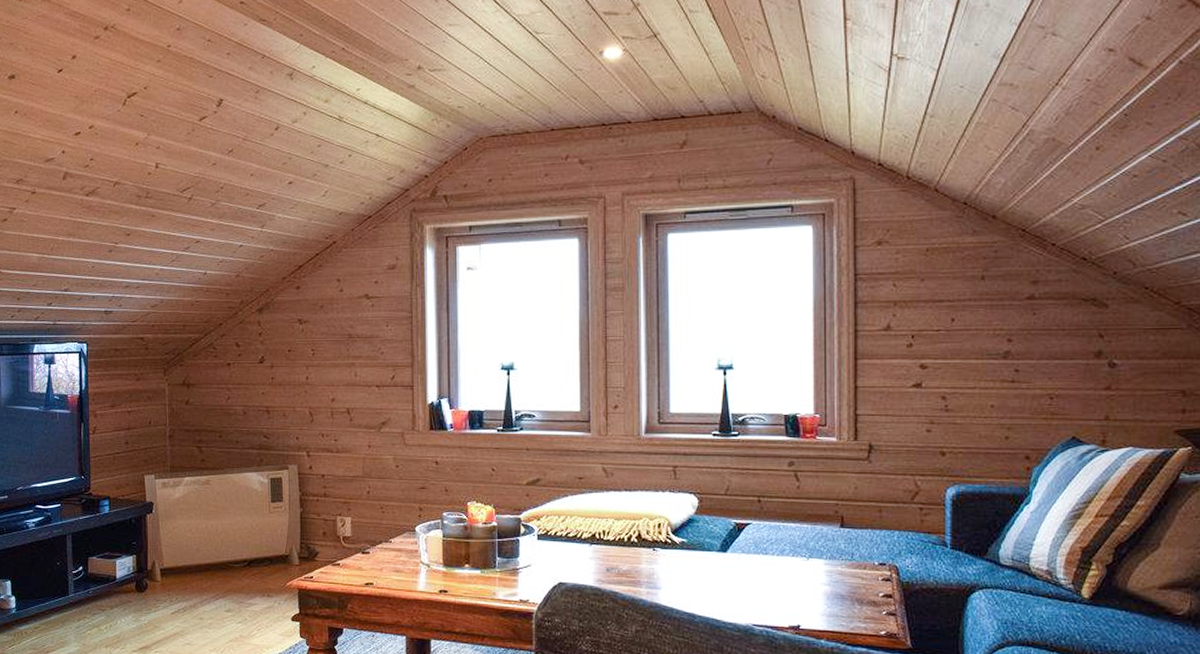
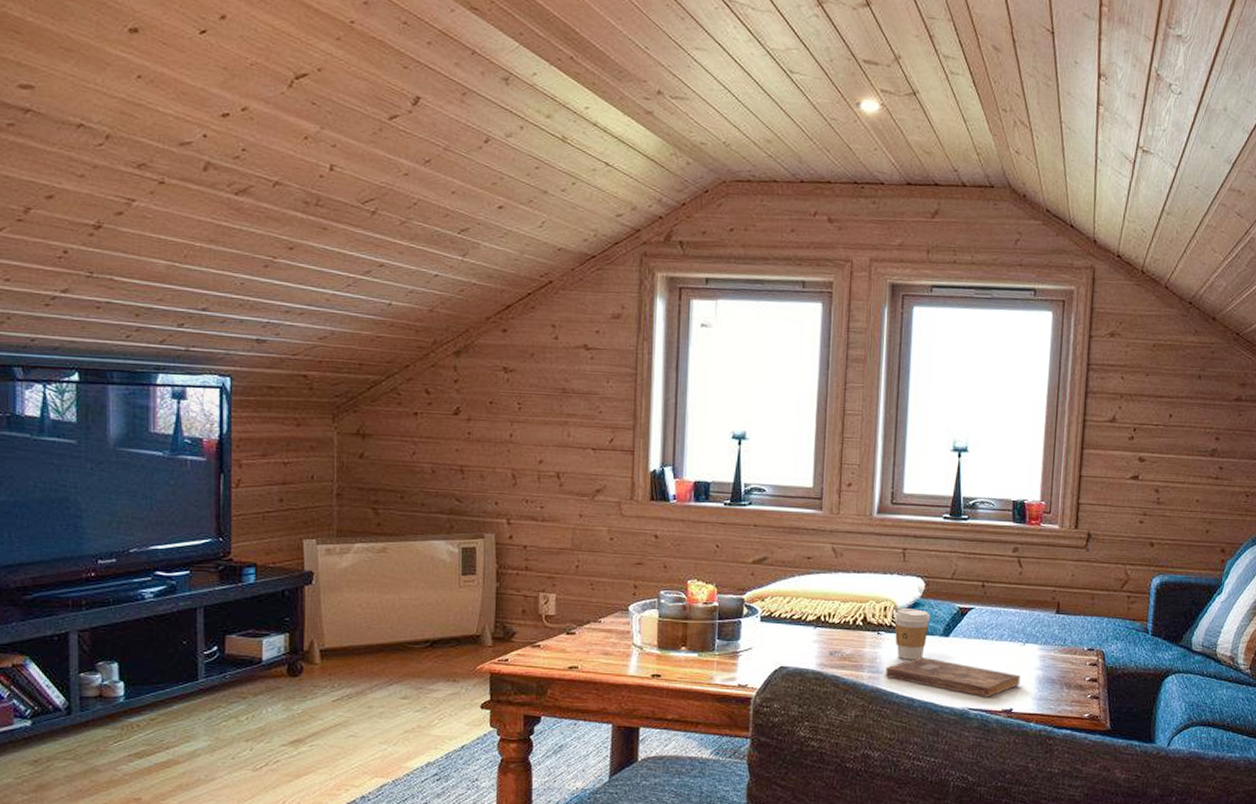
bible: none [663,572,807,613] -> present [885,656,1021,697]
coffee cup: none [669,525,706,576] -> present [894,608,931,660]

